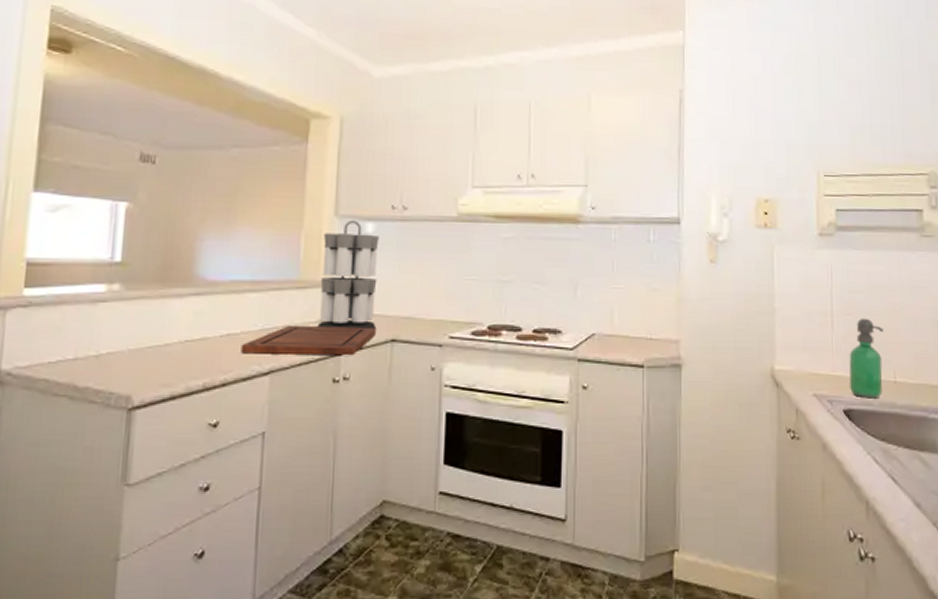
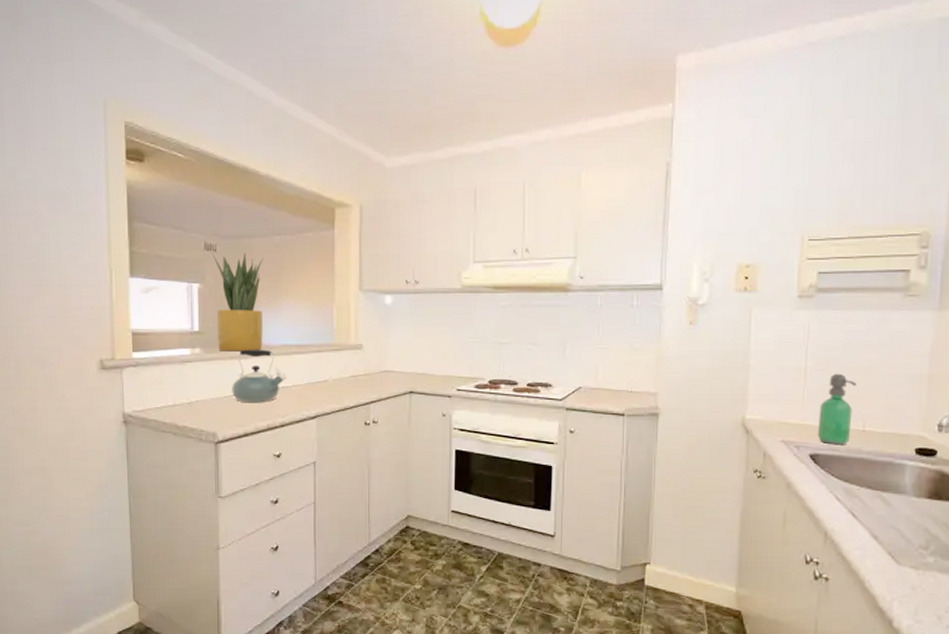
planter: none [144,166,215,289] -> present [211,253,263,351]
kettle: none [158,285,234,355] -> present [232,349,287,403]
cutting board: present [241,324,377,356] -> none [293,379,398,404]
spice rack: present [318,219,379,328] -> none [351,293,396,383]

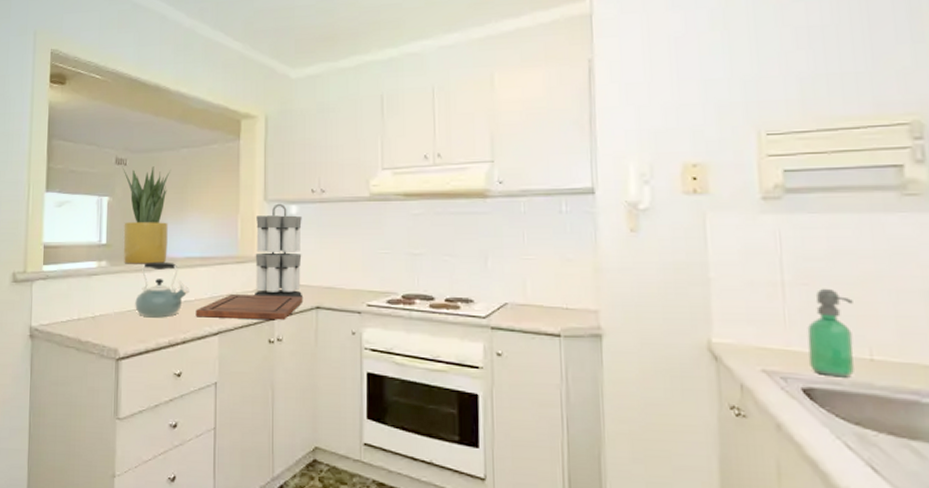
cutting board: none [293,379,398,404] -> present [195,293,304,321]
spice rack: none [351,293,396,383] -> present [255,203,302,297]

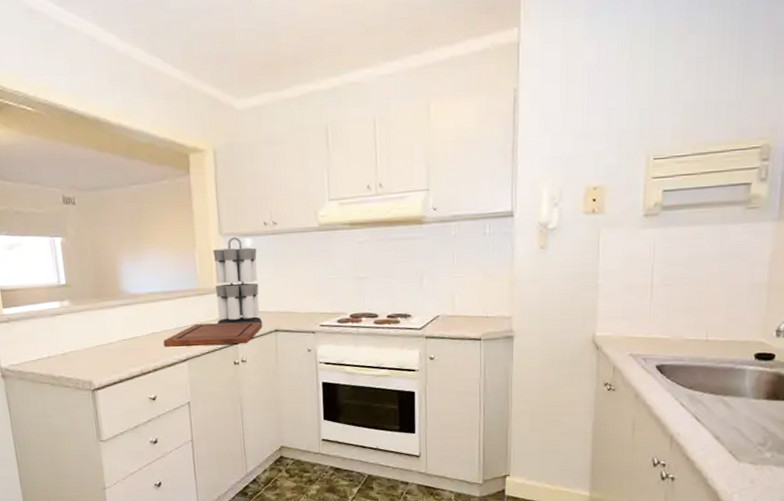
planter: present [122,166,170,264] -> none [70,204,130,303]
kettle: present [135,262,189,318] -> none [103,298,155,351]
soap dispenser: present [807,288,854,378] -> none [663,287,700,356]

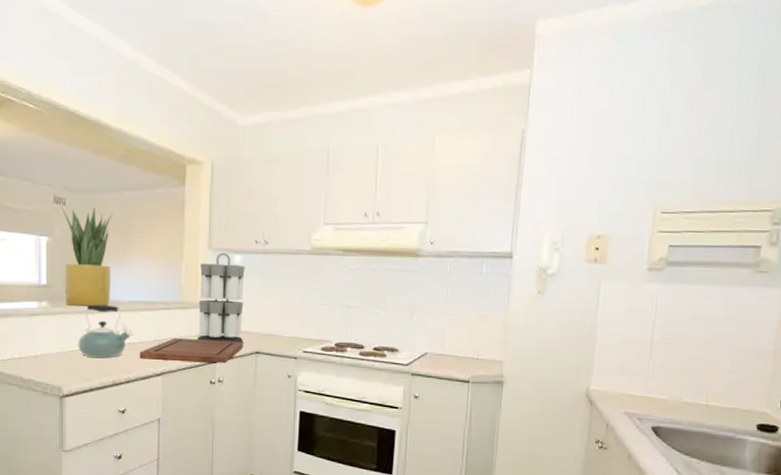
planter: none [70,204,130,303] -> present [60,207,112,307]
kettle: none [103,298,155,351] -> present [78,304,133,359]

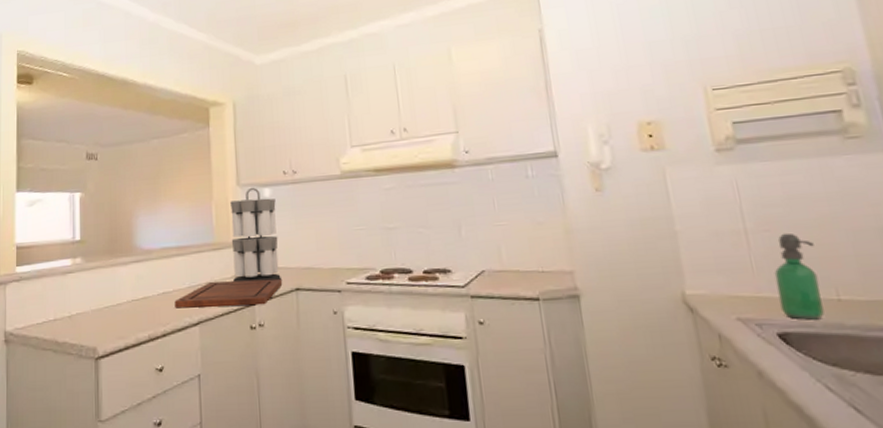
planter: present [60,207,112,307] -> none [93,159,143,259]
kettle: present [78,304,133,359] -> none [112,254,167,313]
soap dispenser: none [660,347,702,419] -> present [774,232,824,320]

